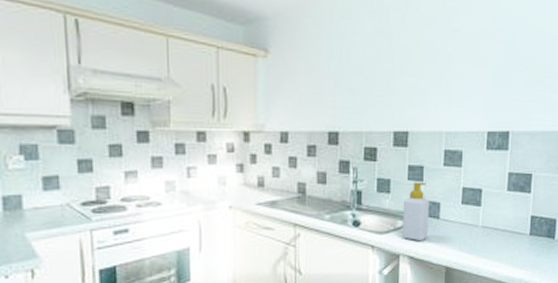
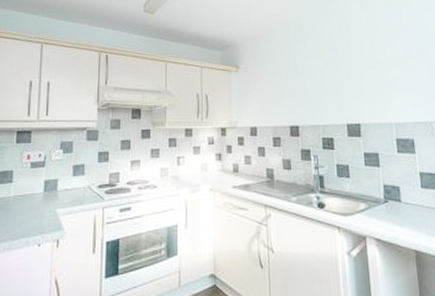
soap bottle: present [402,182,430,241] -> none [363,167,393,223]

